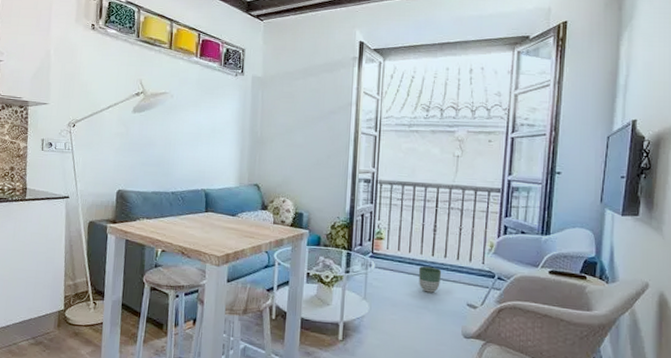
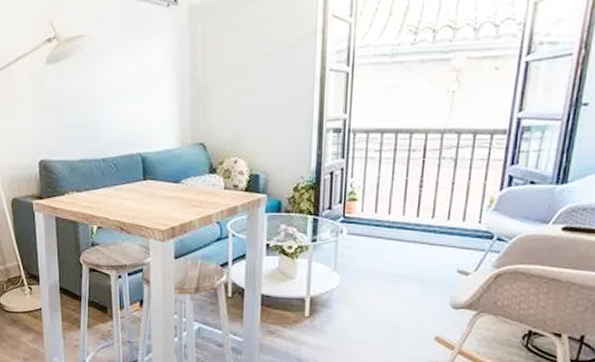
planter: present [418,266,442,293] -> none [399,229,428,260]

